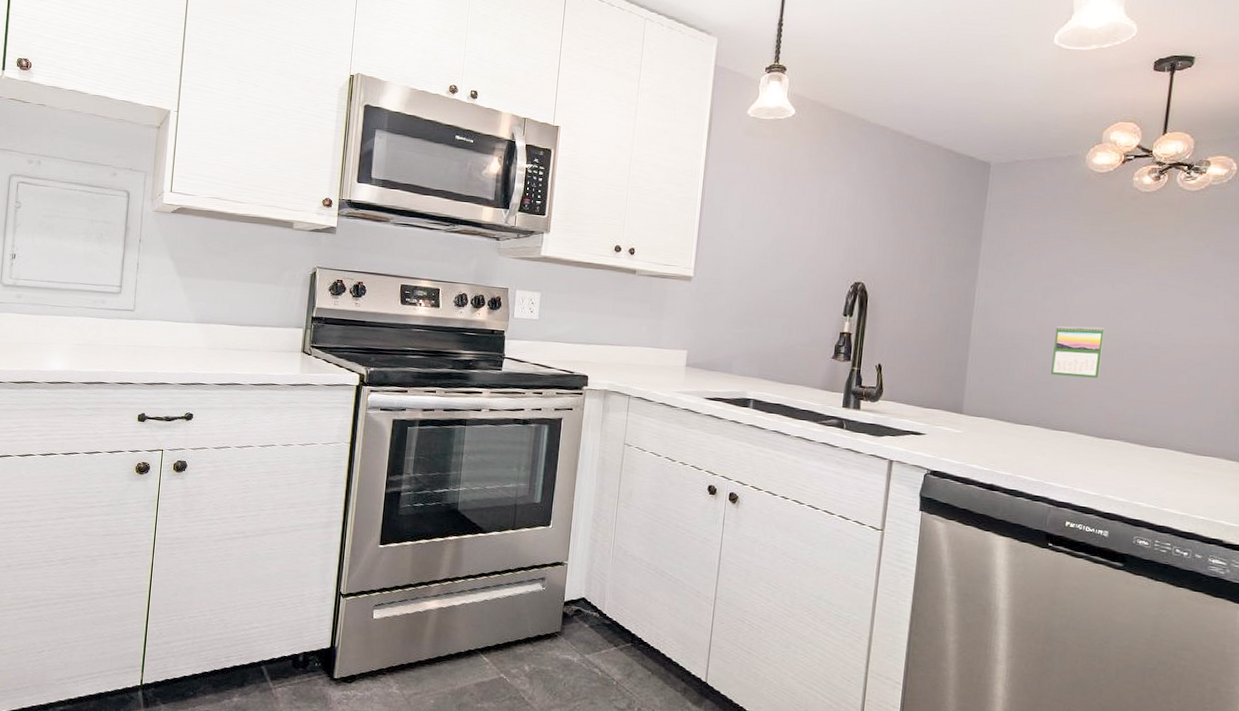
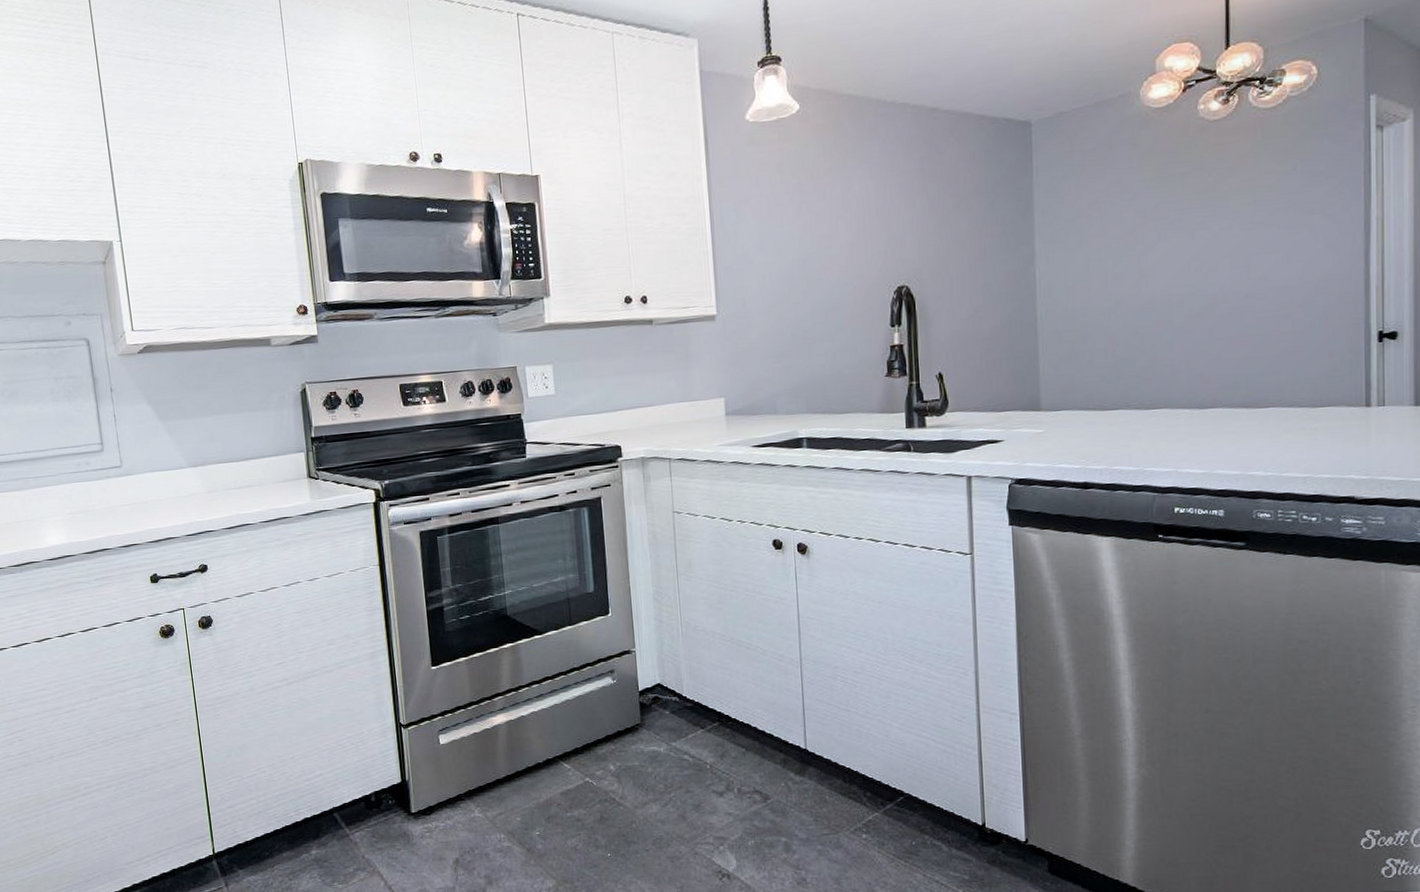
calendar: present [1051,326,1105,379] -> none [1133,285,1190,348]

